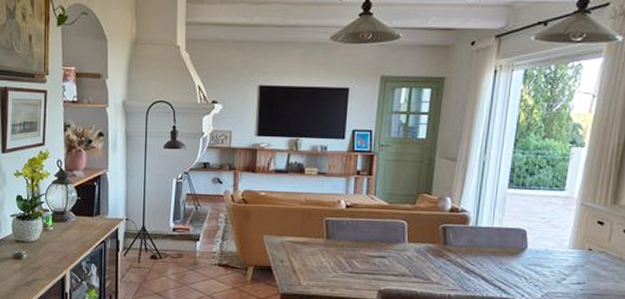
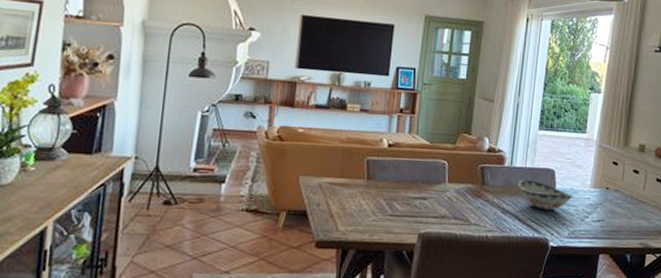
decorative bowl: none [484,240,548,272] -> present [518,180,573,211]

